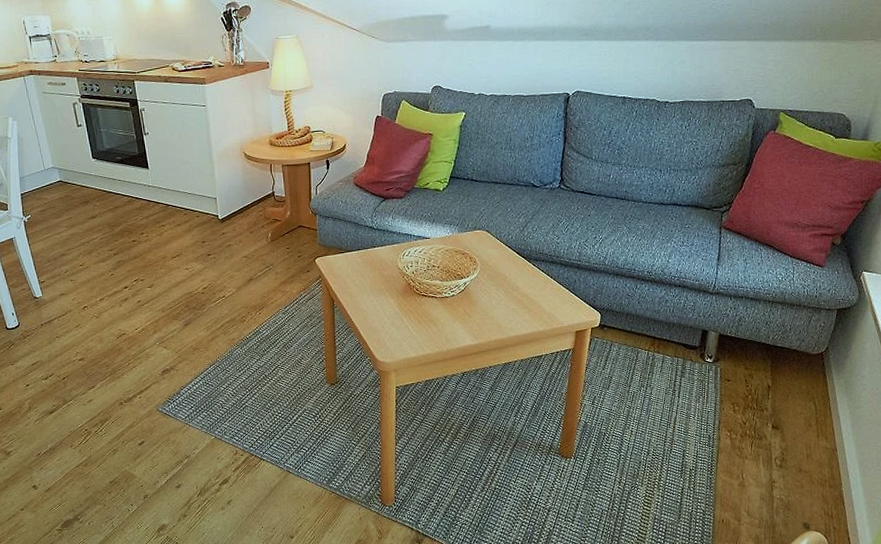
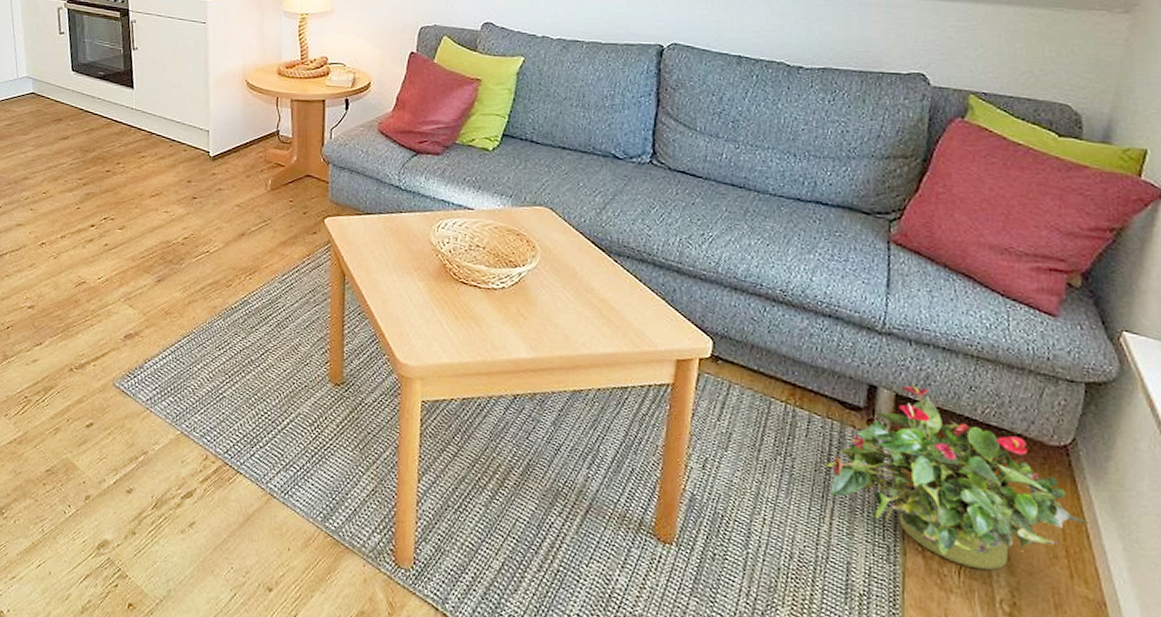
potted plant: none [673,326,830,441] -> present [827,385,1087,571]

